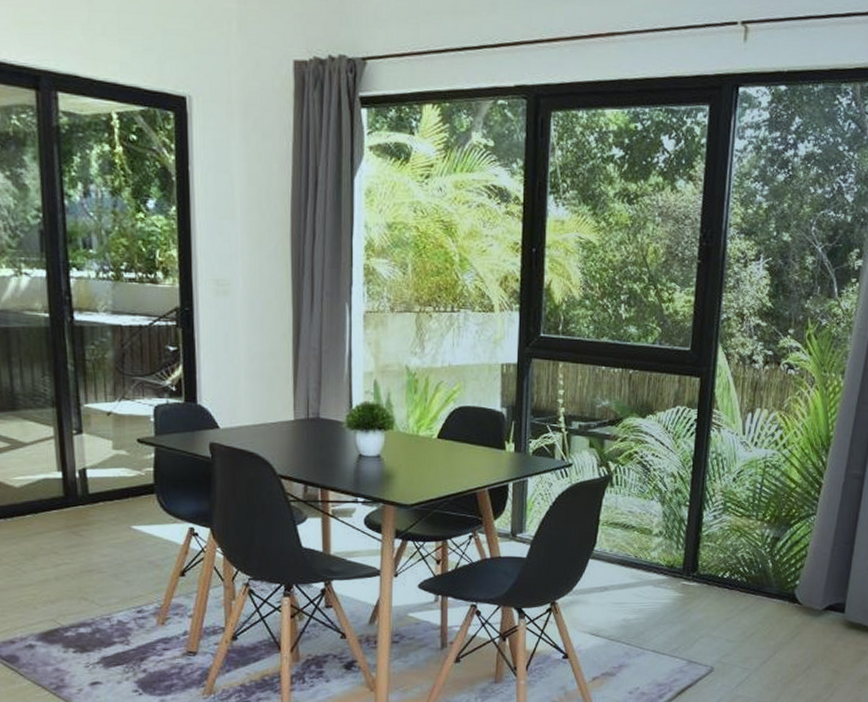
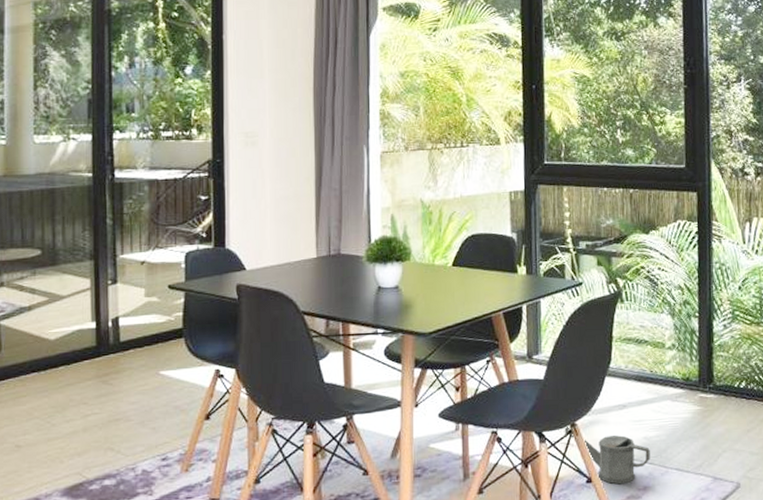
watering can: none [544,602,628,662] -> present [564,424,650,485]

